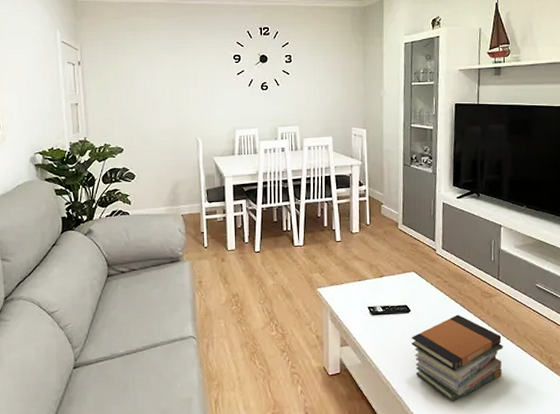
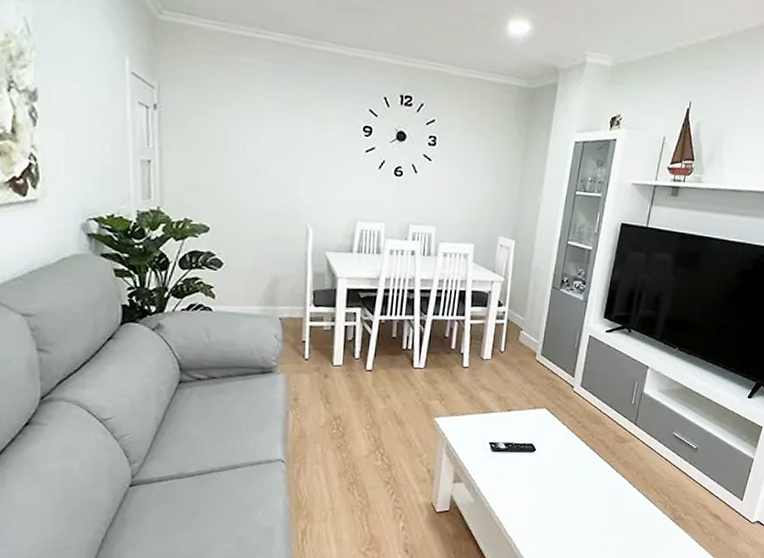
book stack: present [411,314,503,403] -> none [531,458,628,548]

